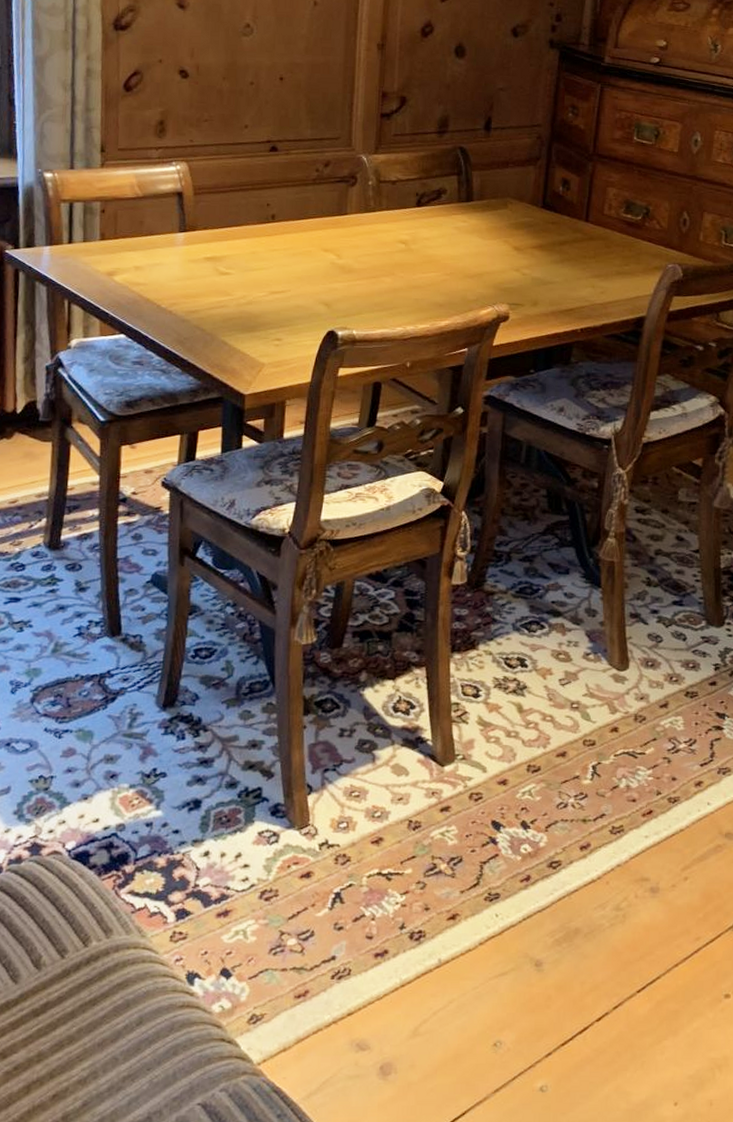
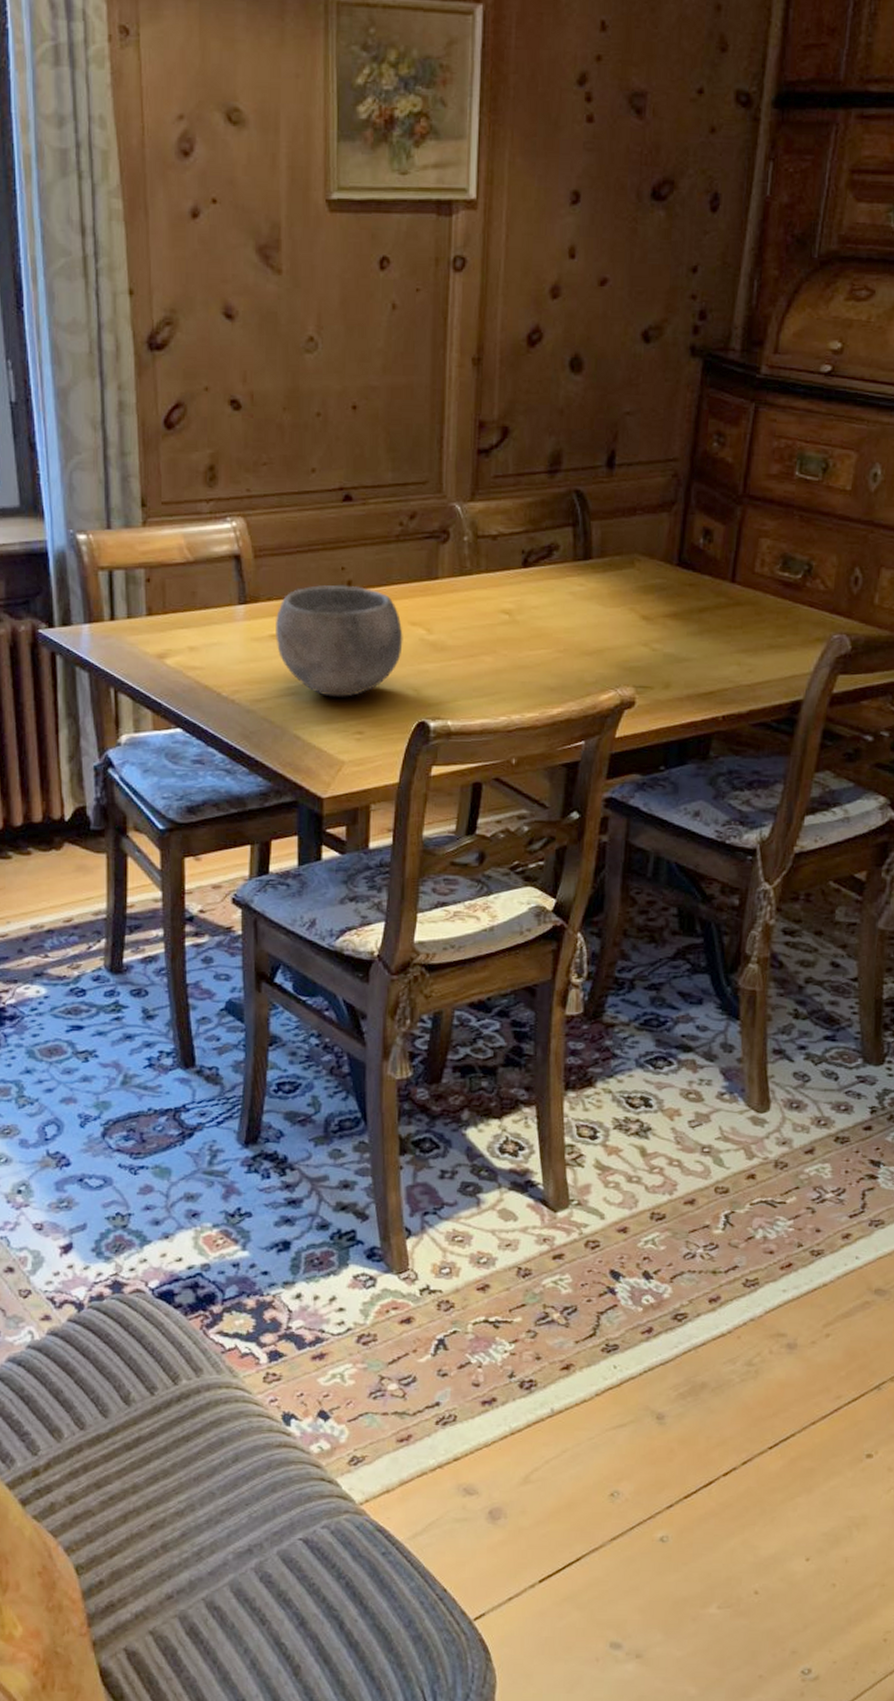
bowl: none [209,218,317,310] -> present [276,585,403,697]

